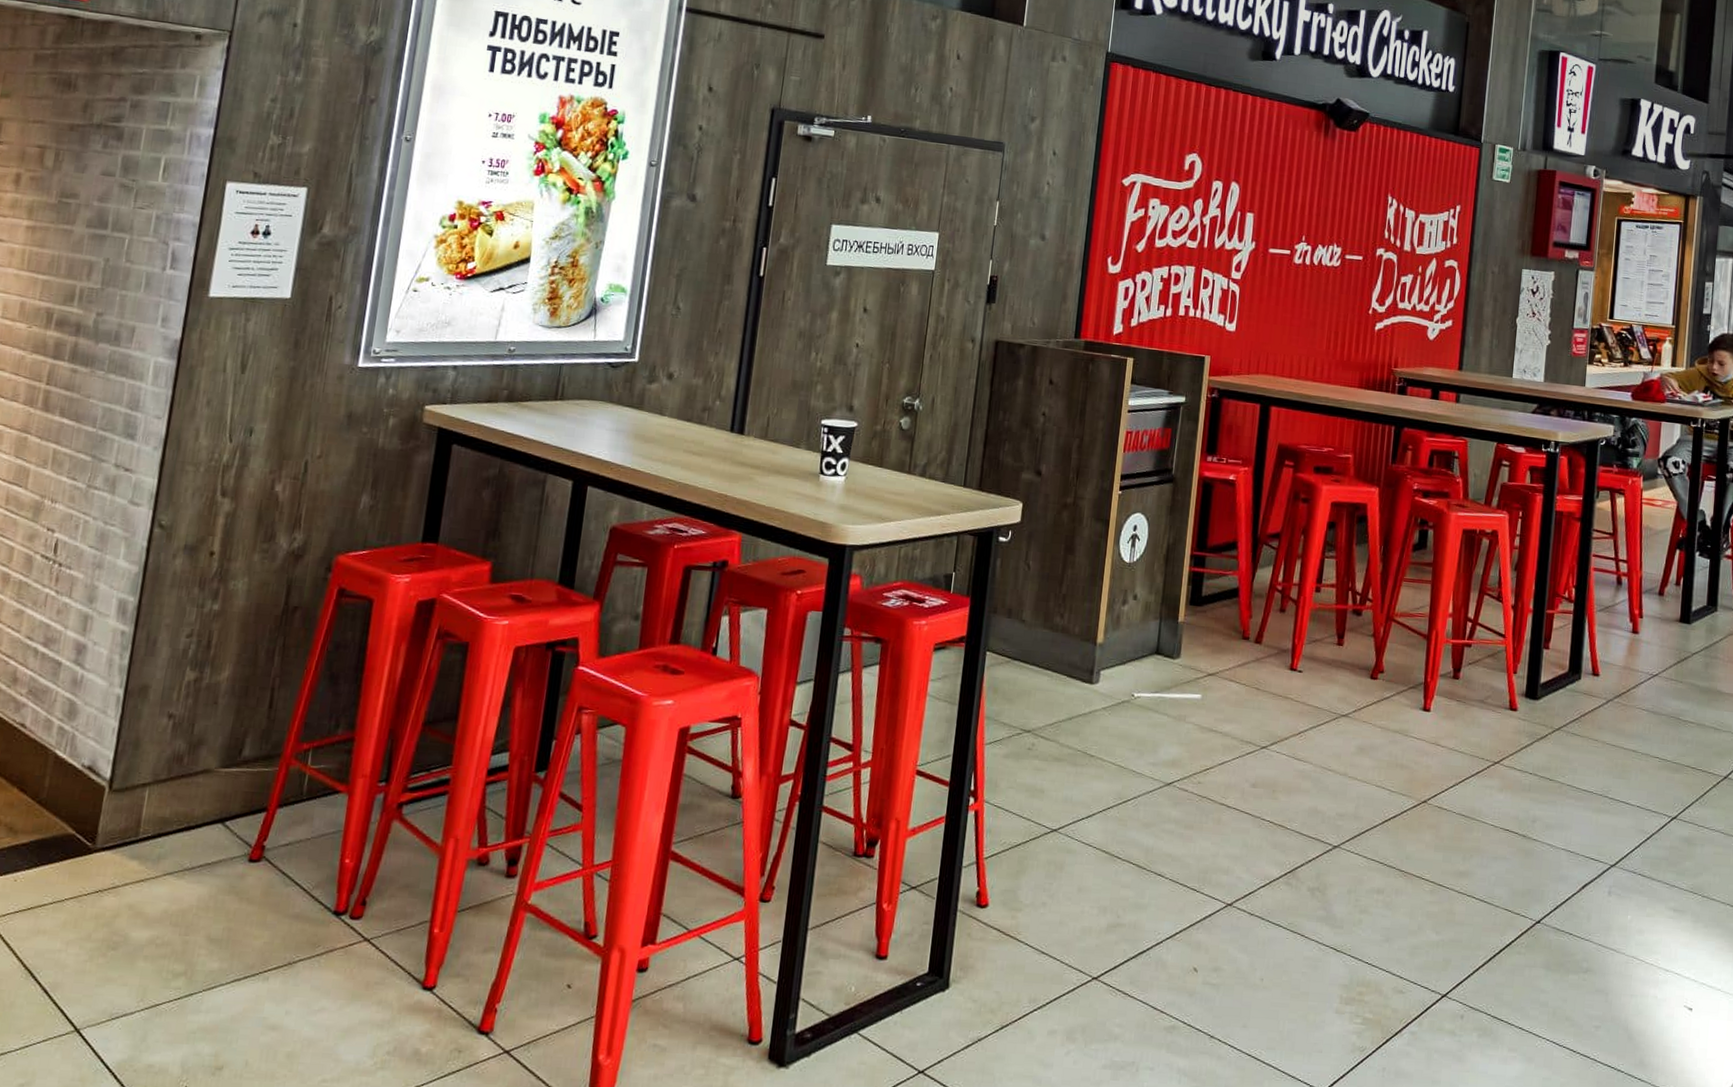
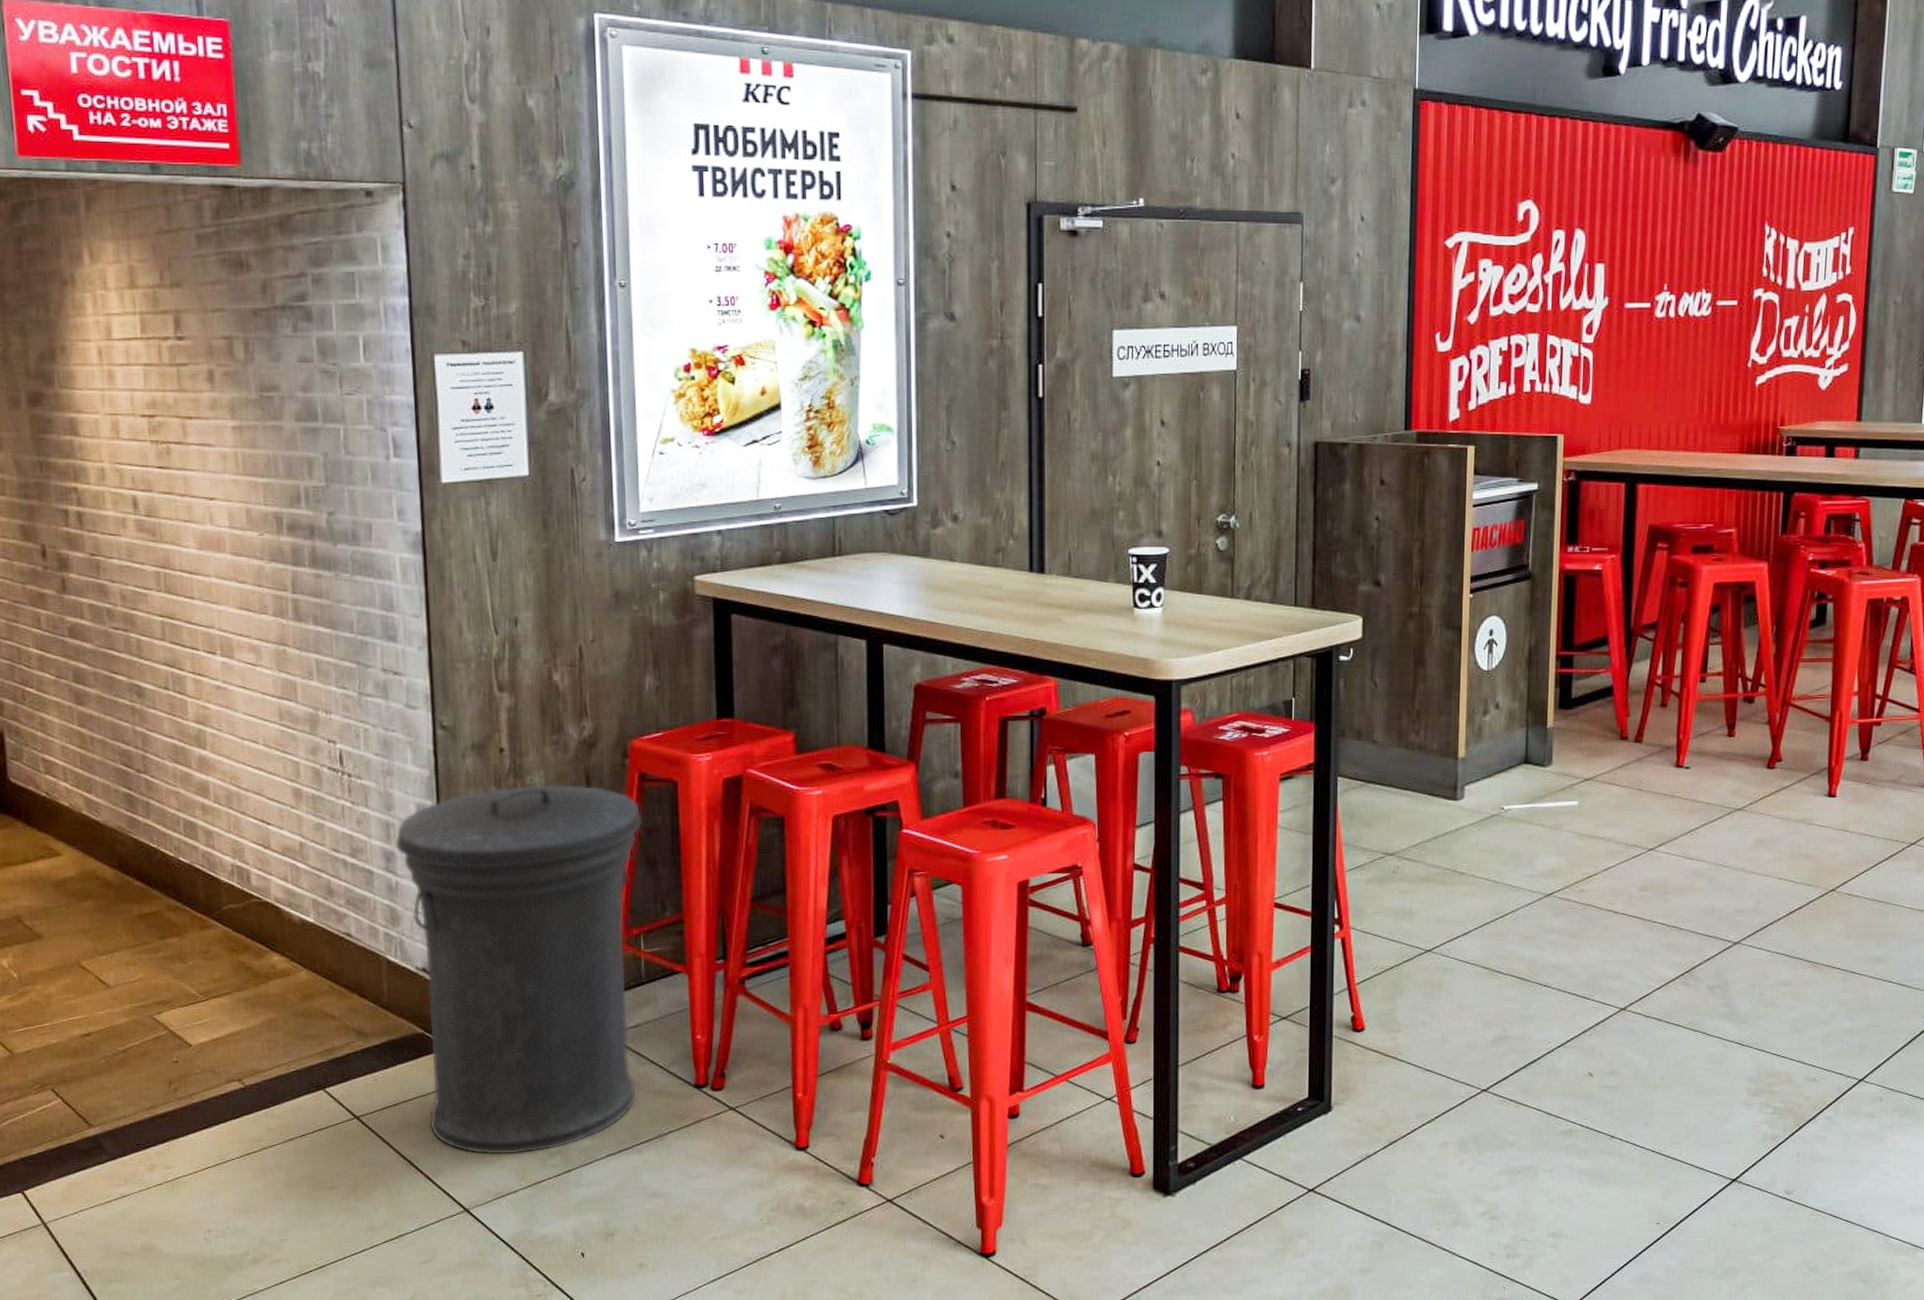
trash can: none [59,590,334,972] -> present [394,785,643,1155]

